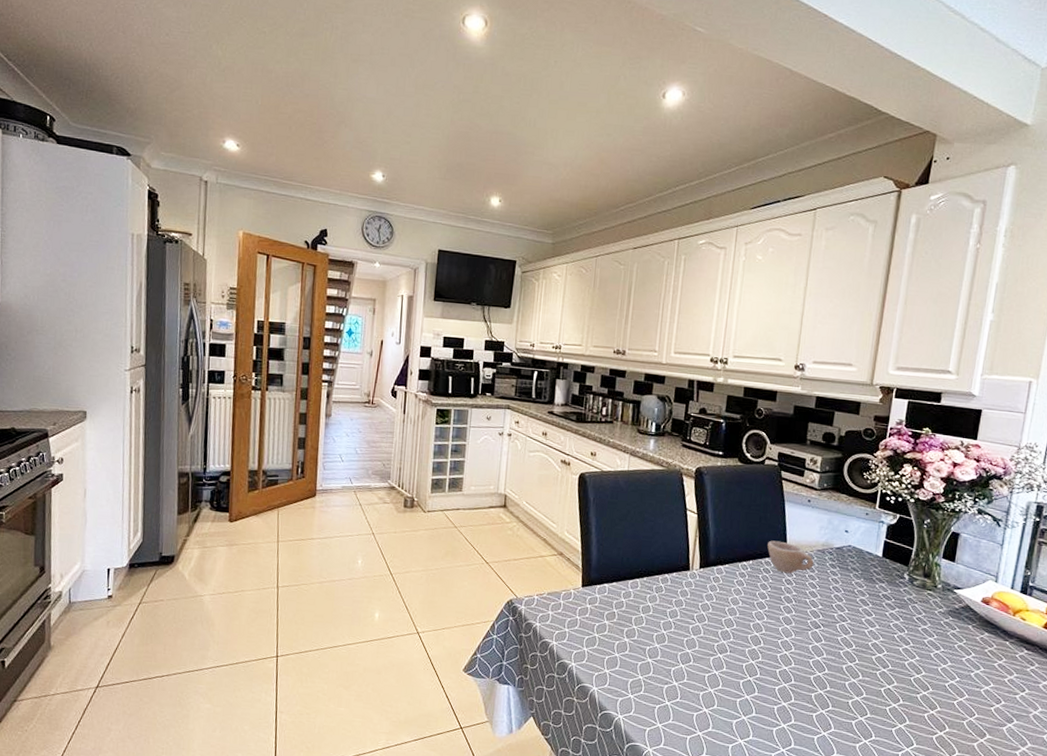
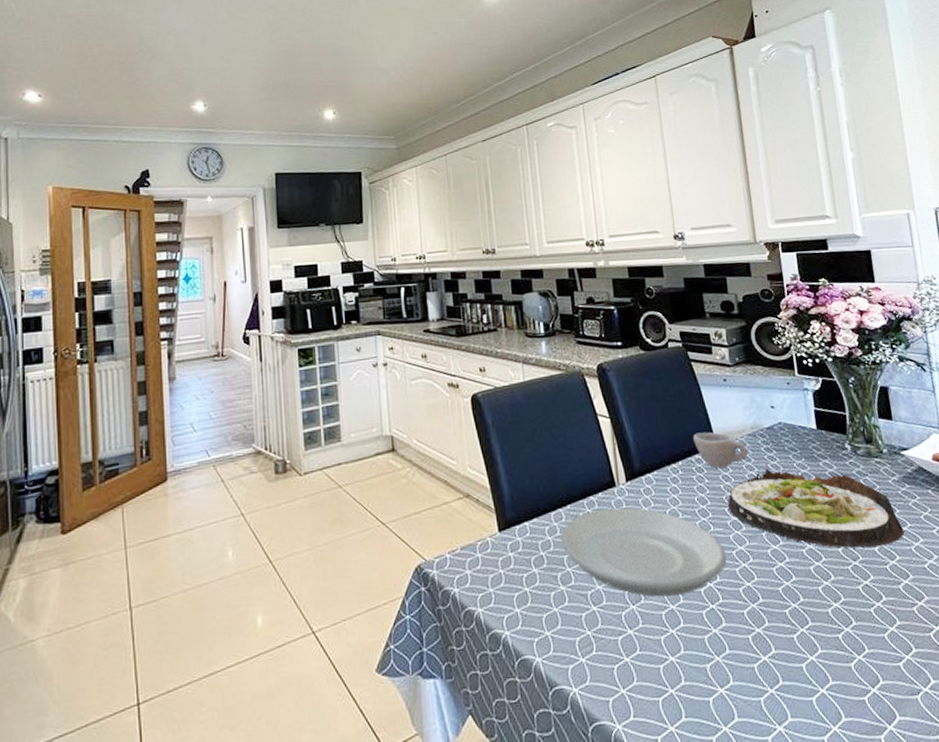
plate: none [632,585,772,665] -> present [560,507,727,597]
salad plate: none [783,581,937,662] -> present [727,468,905,549]

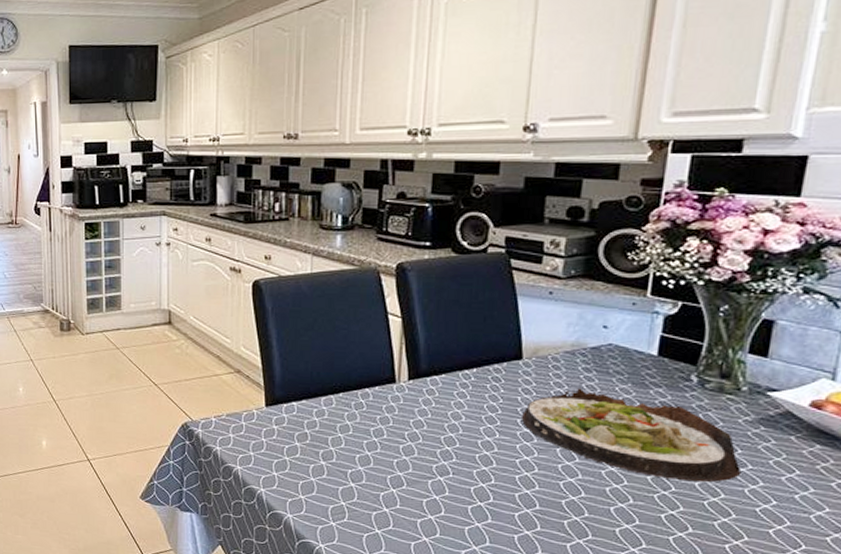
plate: present [560,507,727,597] -> none [328,401,508,489]
cup: present [693,431,748,469] -> none [496,343,561,382]

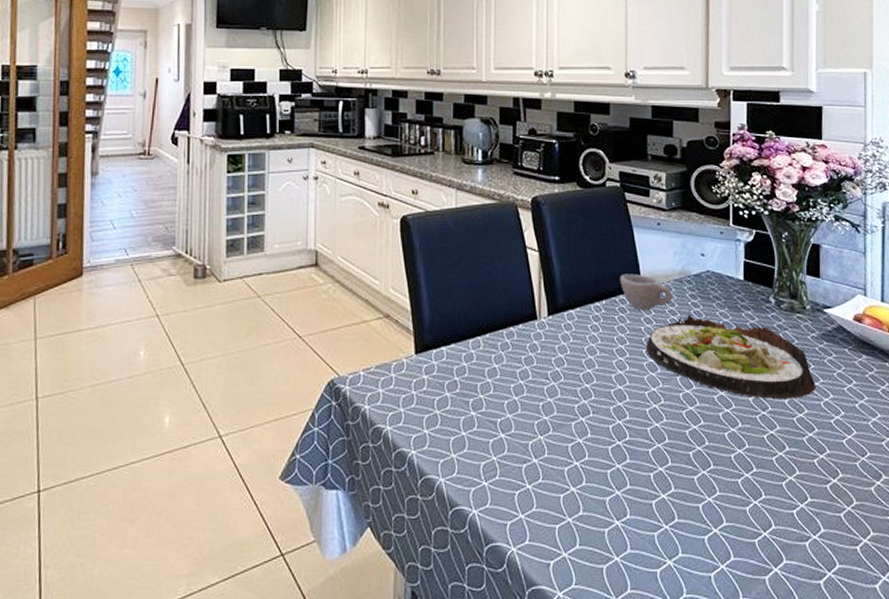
cup: none [496,343,561,382] -> present [620,273,673,311]

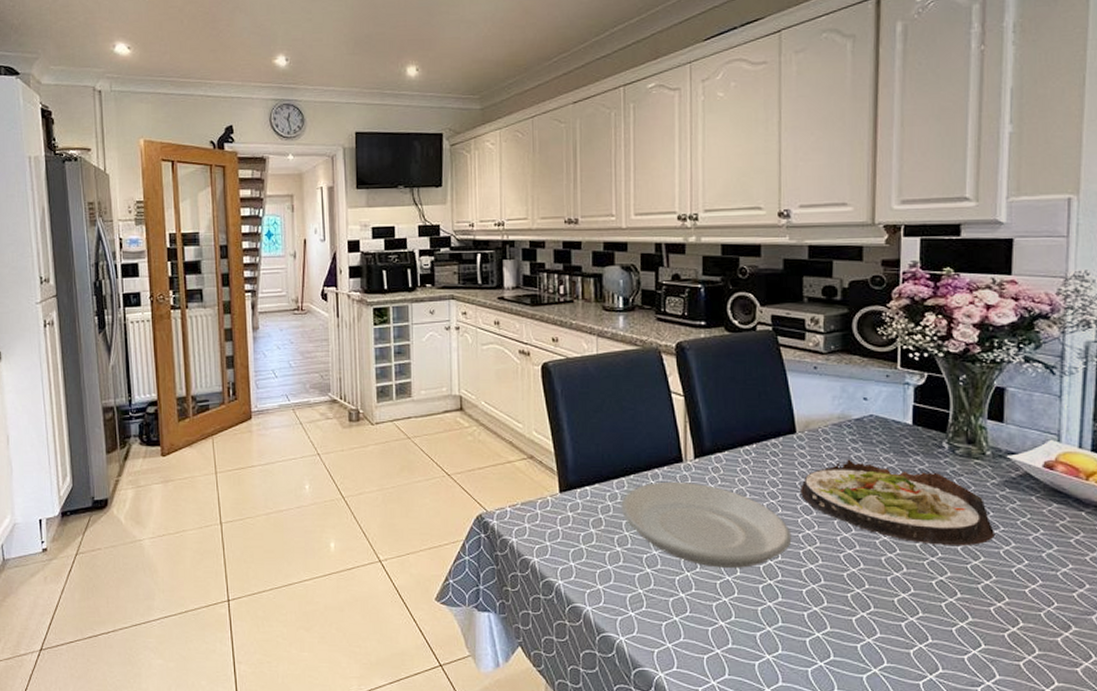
plate: none [476,340,639,430] -> present [621,481,792,568]
cup: present [620,273,673,311] -> none [772,418,830,455]

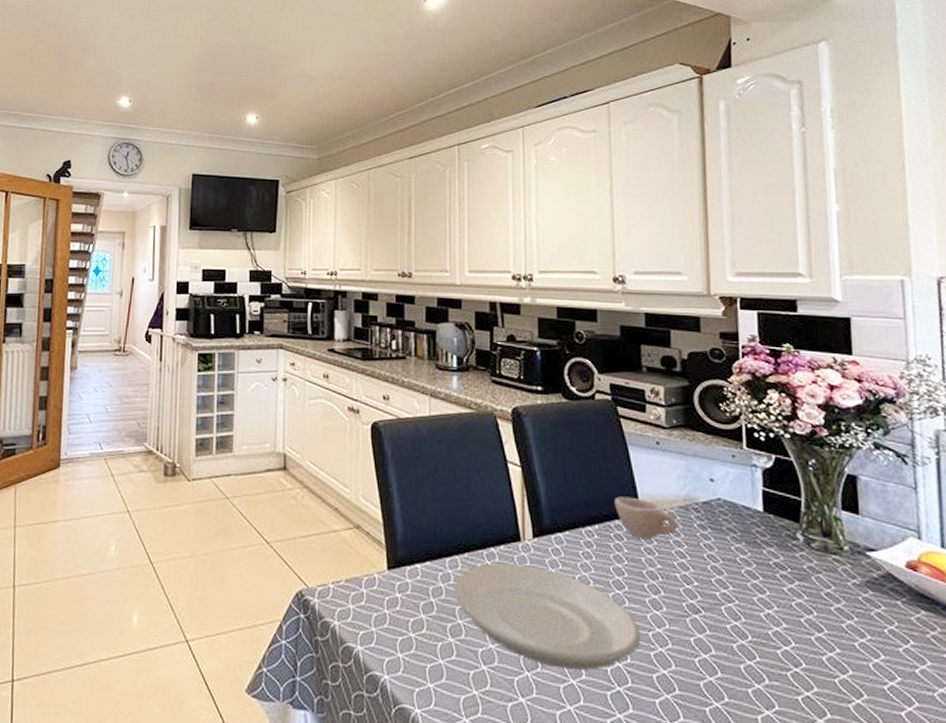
cup: none [772,418,830,455] -> present [614,496,678,540]
salad plate: present [799,459,996,546] -> none [647,547,863,657]

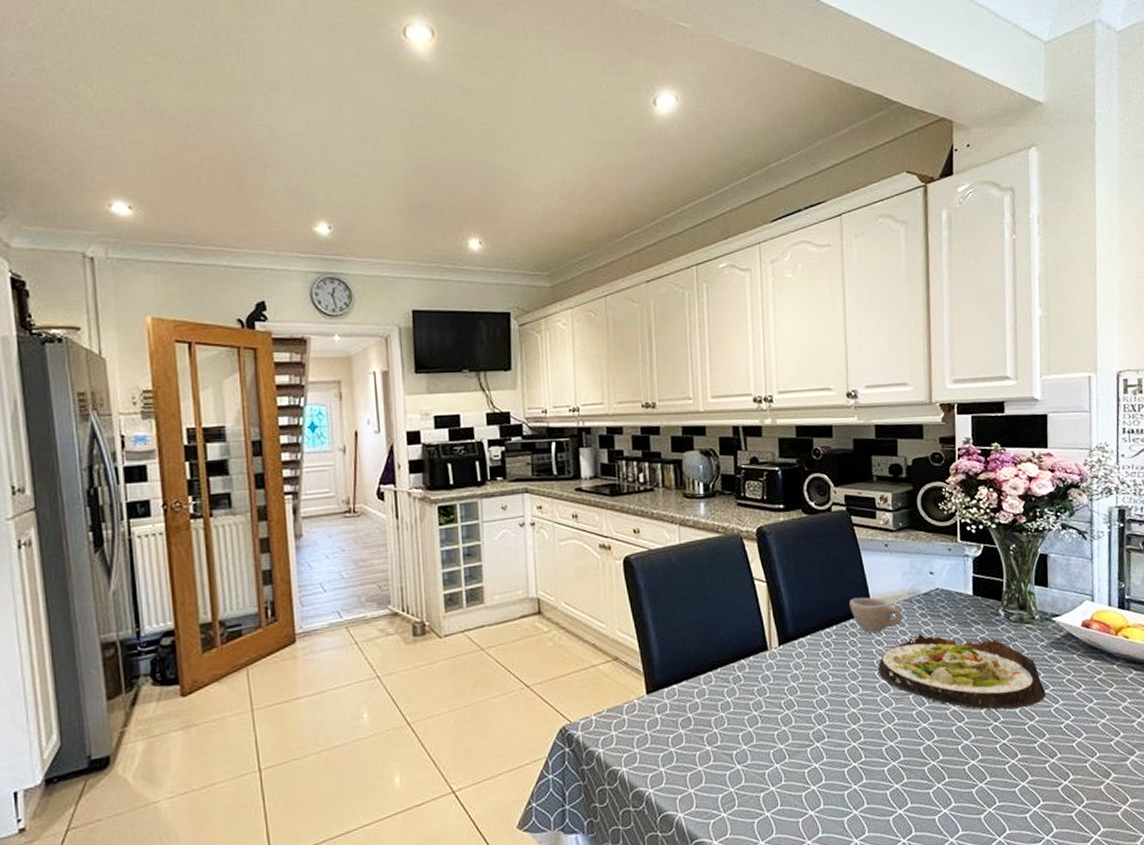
plate: present [454,562,641,670] -> none [709,670,873,756]
salad plate: none [647,547,863,657] -> present [877,633,1047,710]

